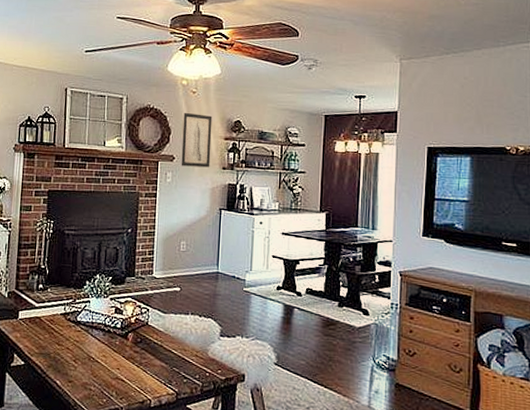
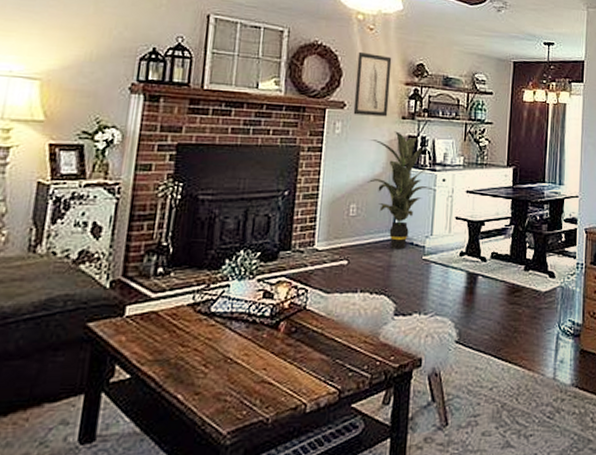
indoor plant: none [194,180,254,281] -> present [367,131,436,250]

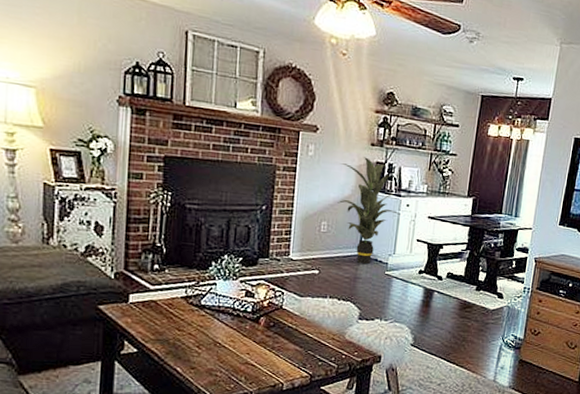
wall art: present [353,51,392,117] -> none [325,76,364,143]

